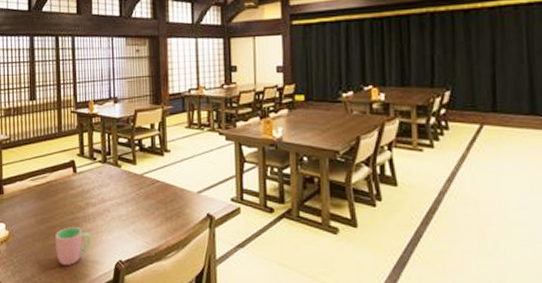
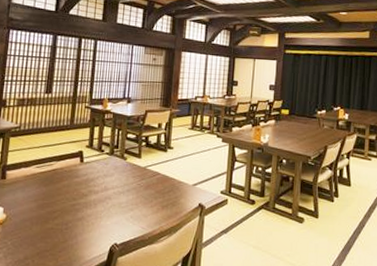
cup: present [55,227,91,265] -> none [53,212,90,248]

